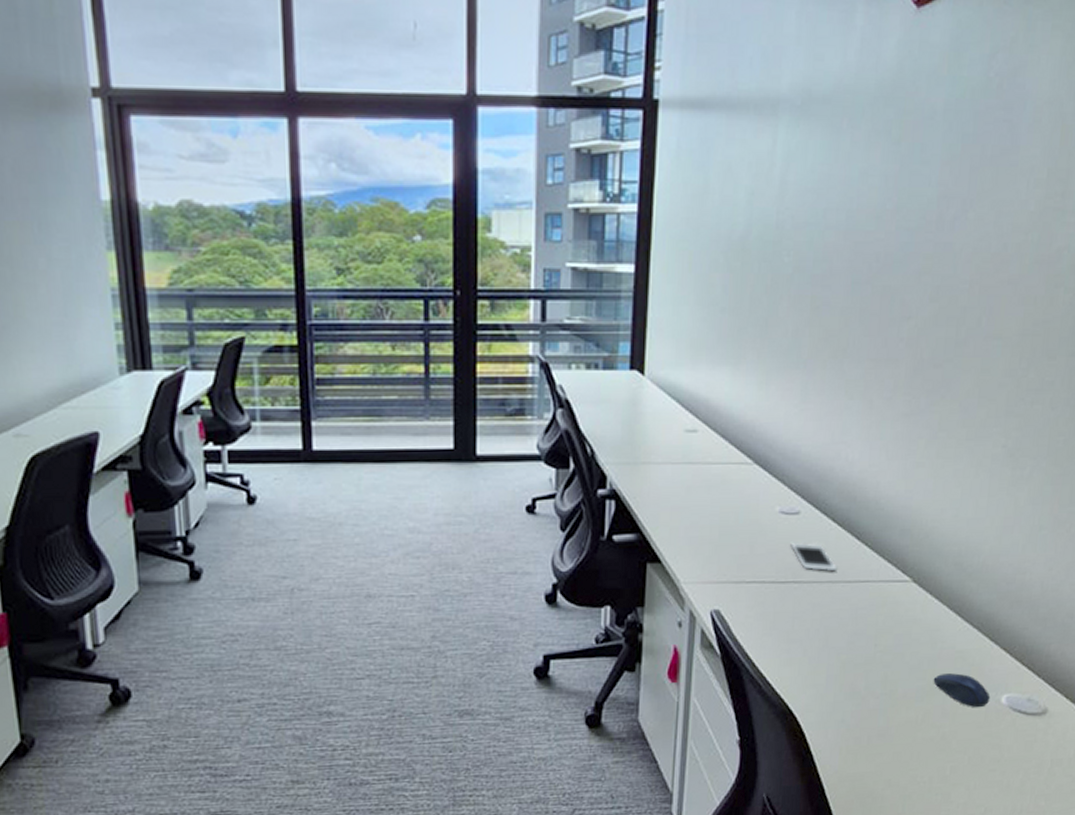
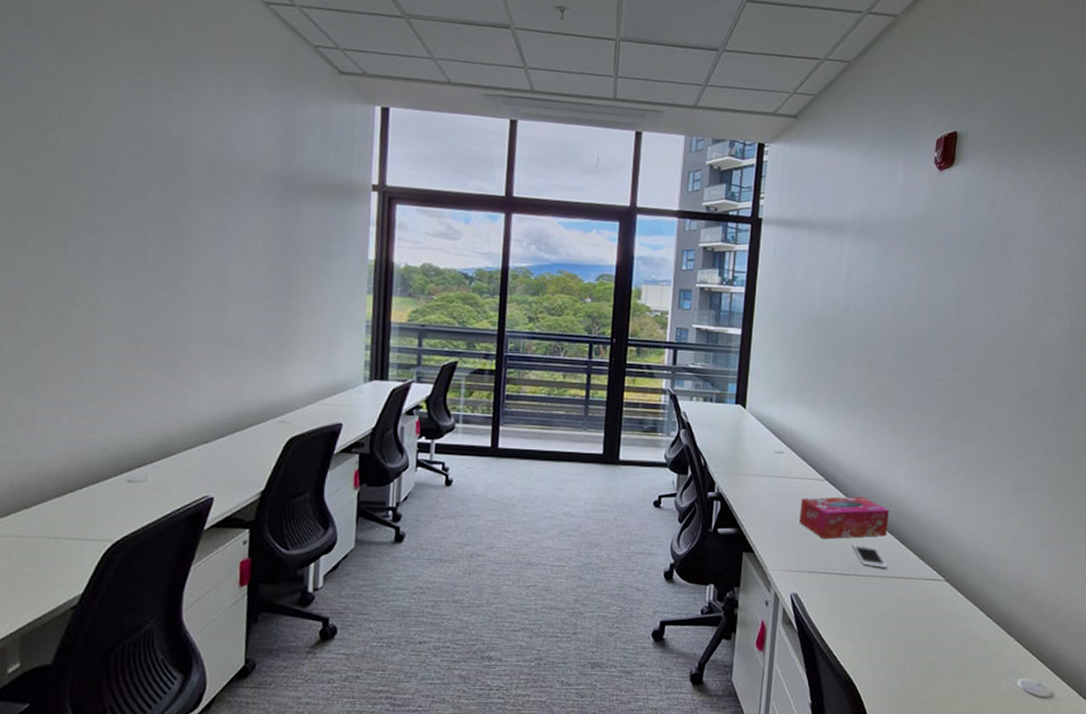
tissue box: none [720,481,839,540] -> present [799,496,889,540]
computer mouse: present [933,673,991,708] -> none [963,658,1009,689]

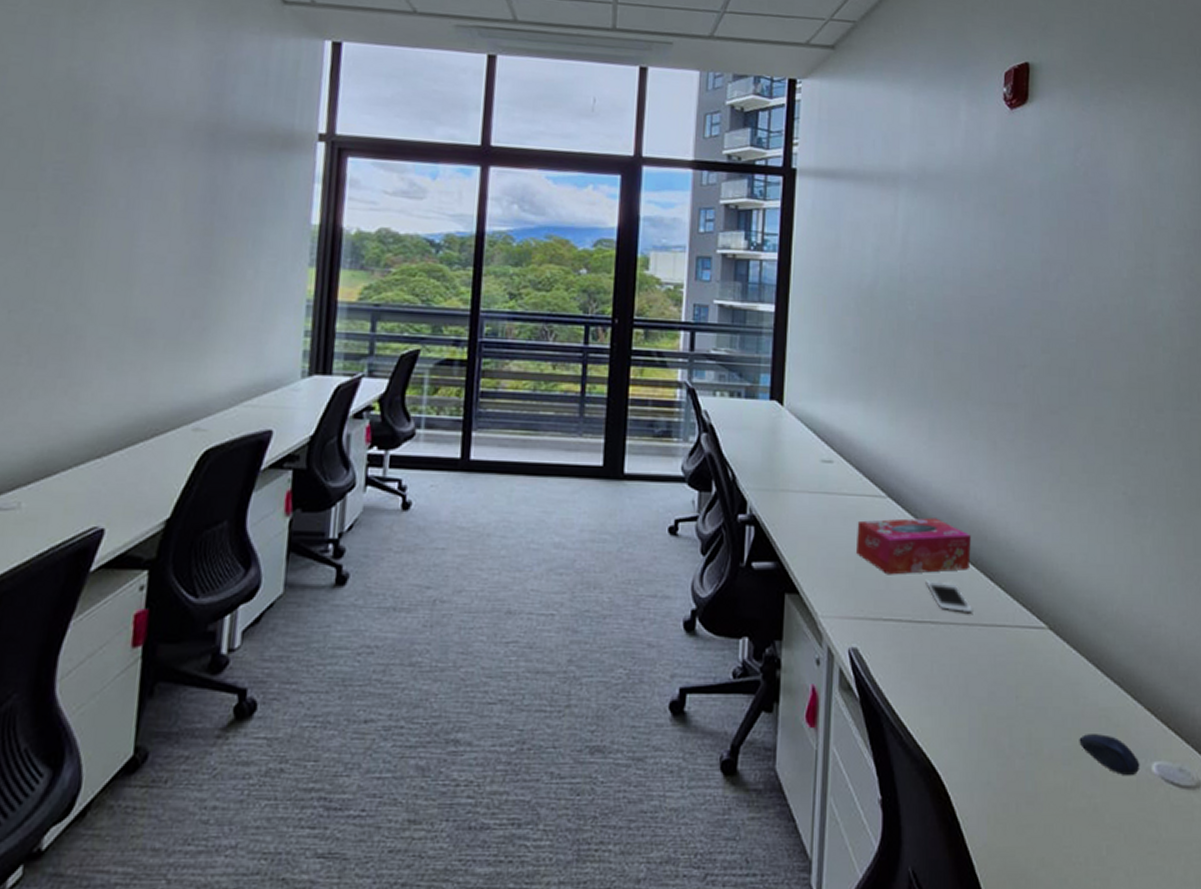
computer mouse: none [963,658,1009,689] -> present [1079,734,1140,776]

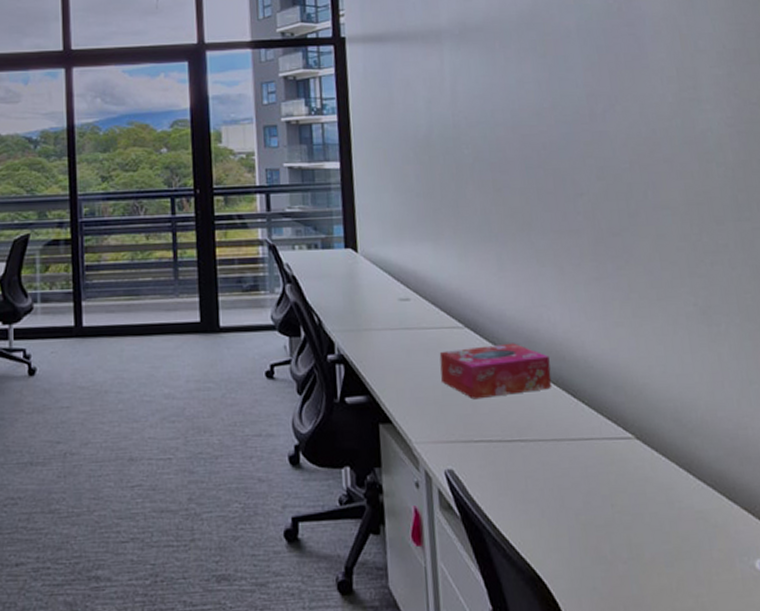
cell phone: present [925,581,972,612] -> none [510,402,559,429]
computer mouse: present [1079,734,1140,776] -> none [679,535,744,575]

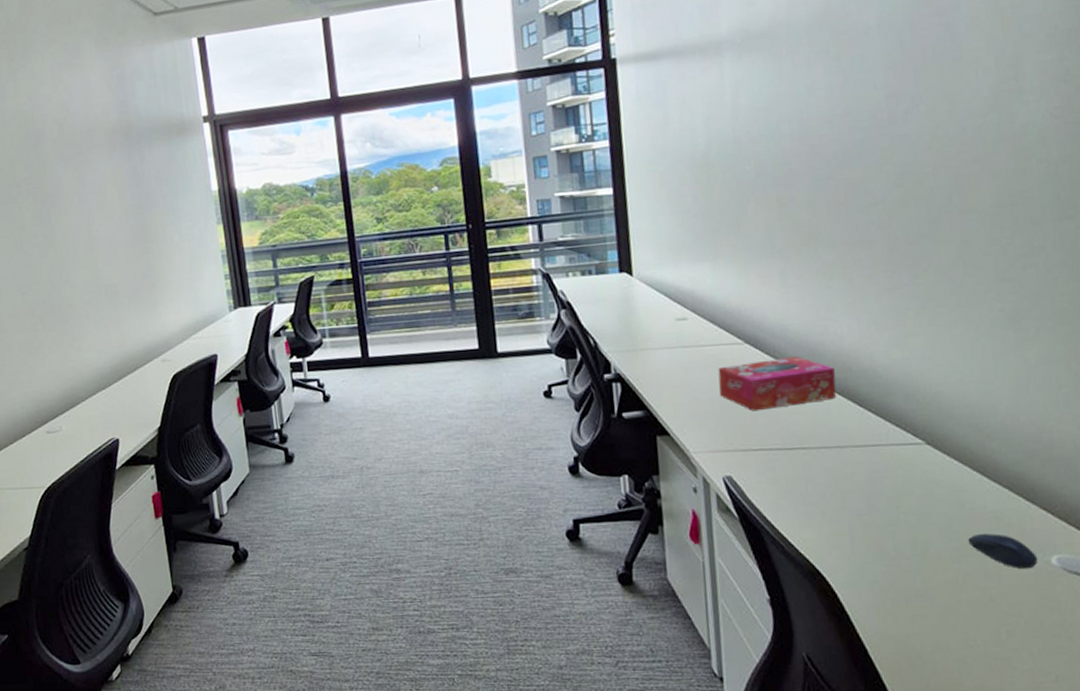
computer mouse: none [679,535,744,575] -> present [968,534,1038,570]

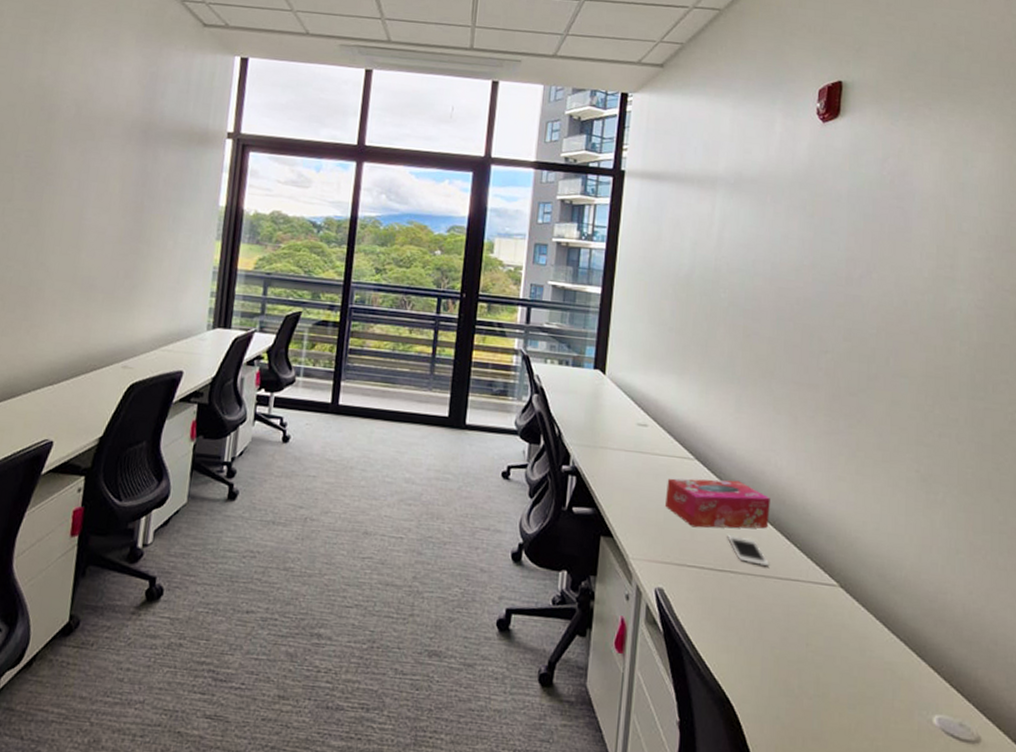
cell phone: none [792,412,843,438] -> present [727,535,769,566]
computer mouse: present [968,534,1038,570] -> none [864,683,922,726]

